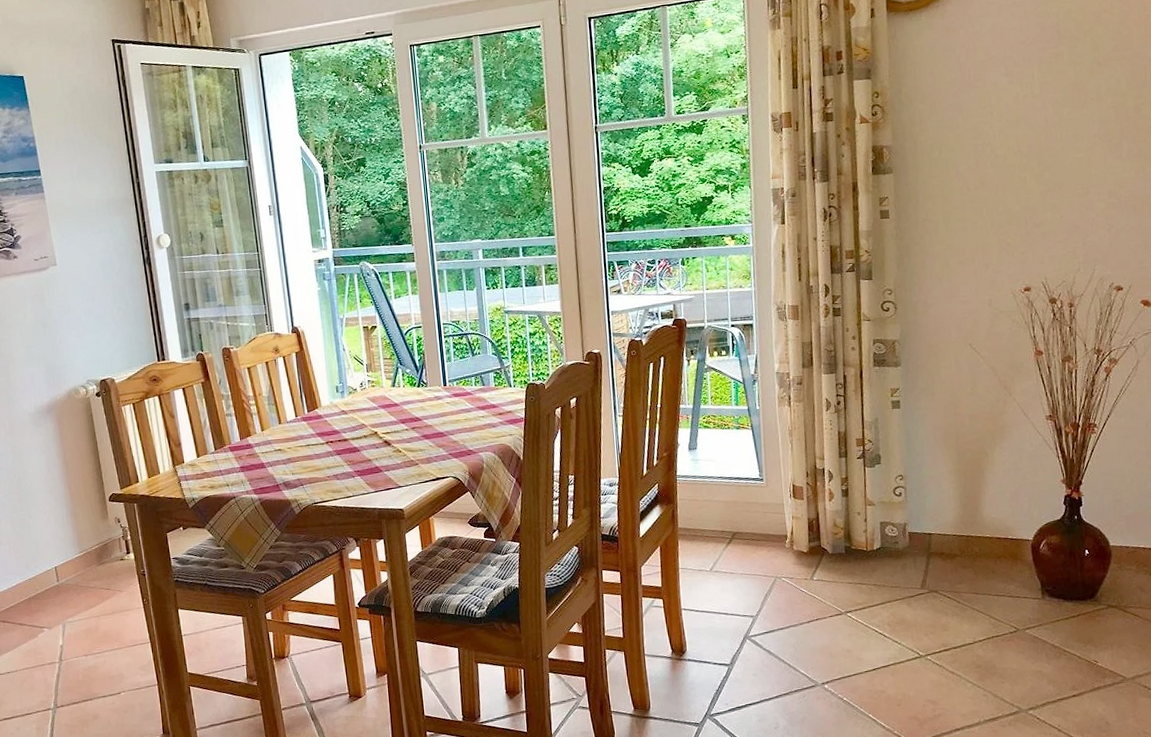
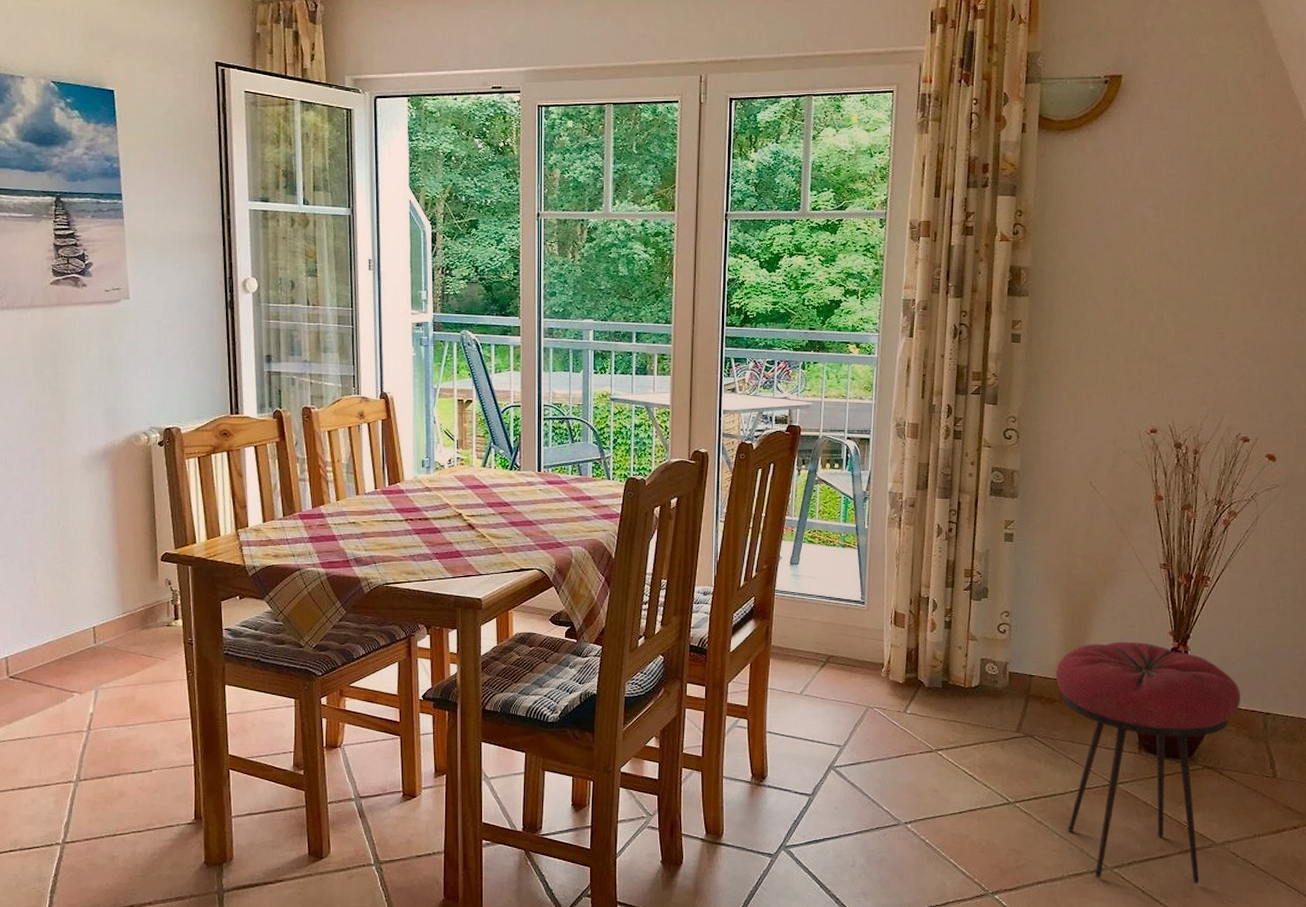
stool: none [953,492,1138,721] -> present [1055,641,1240,884]

